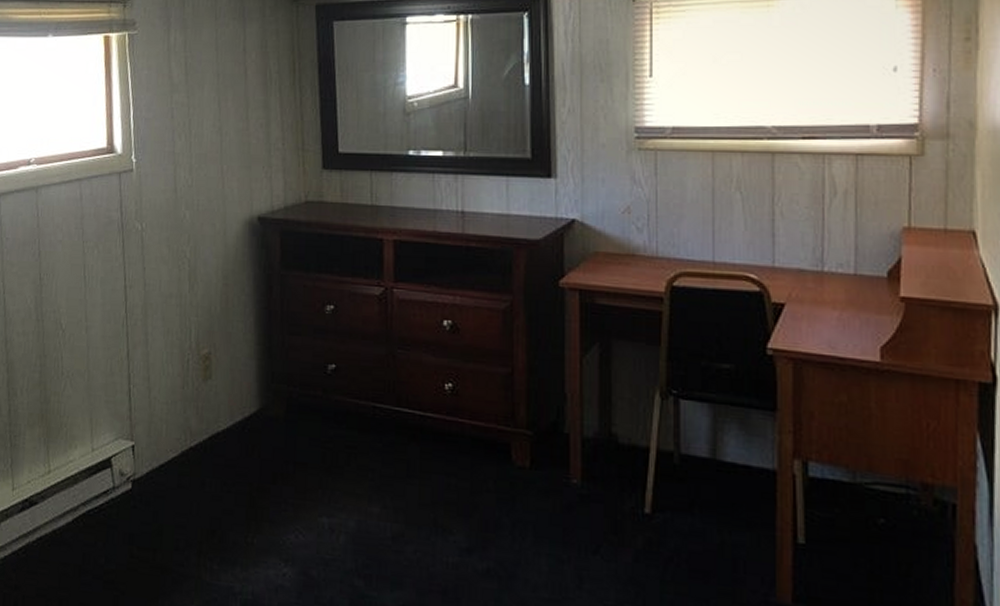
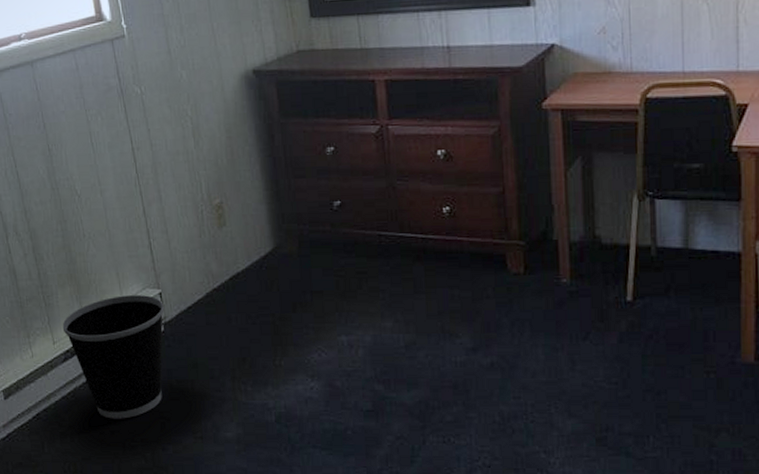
wastebasket: none [24,443,135,586] -> present [62,295,164,419]

